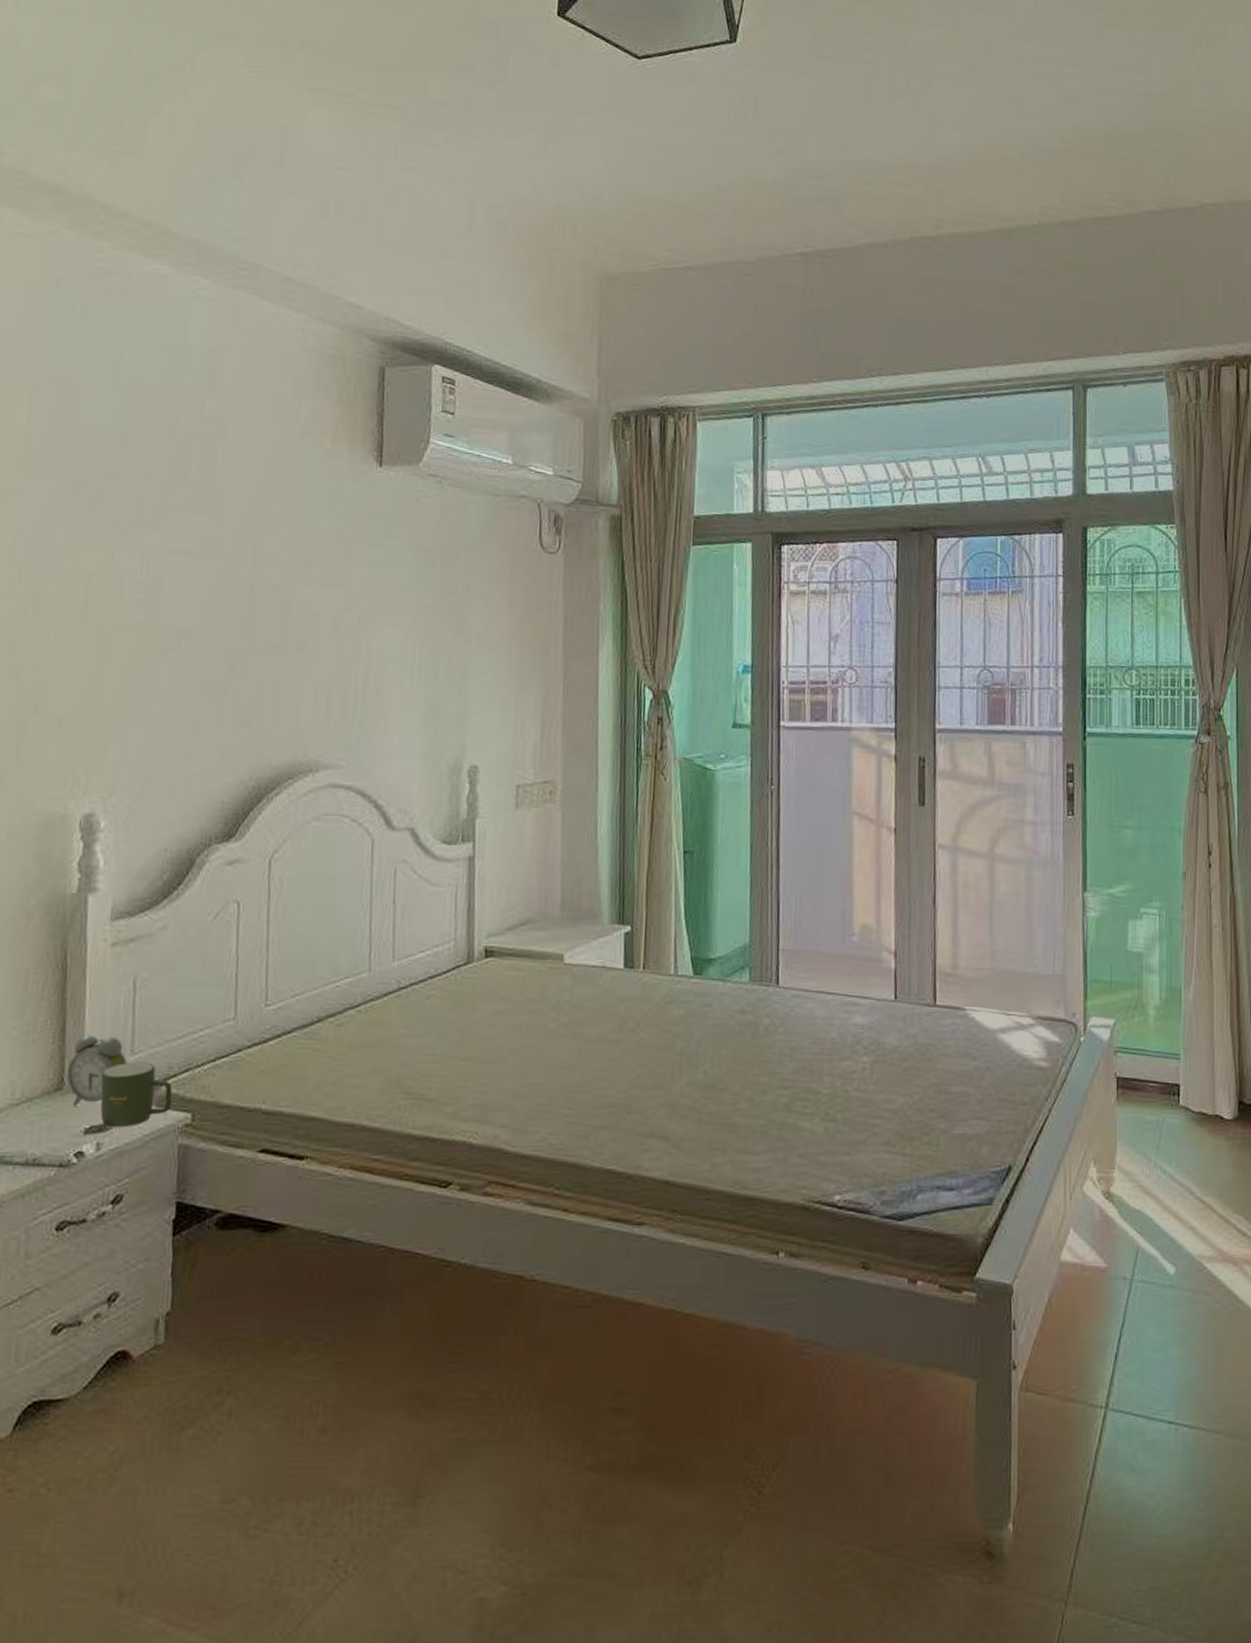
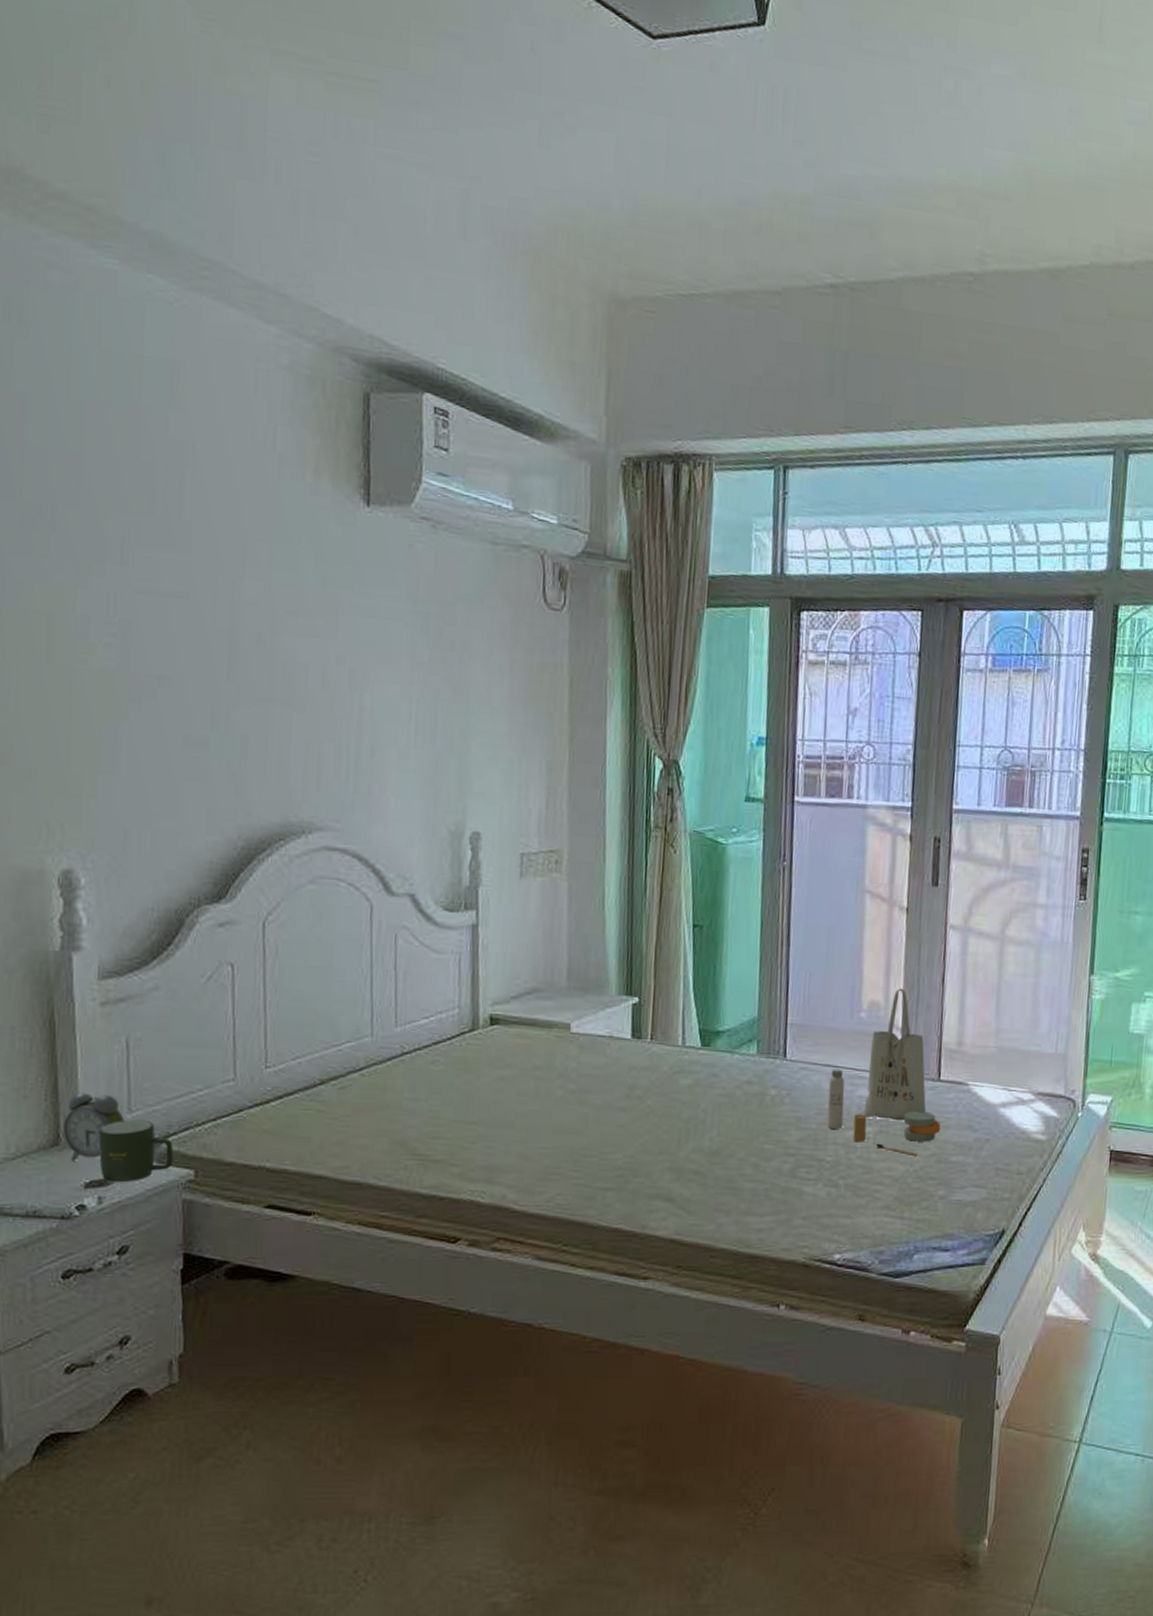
tote bag: none [822,910,939,1088] -> present [827,988,940,1157]

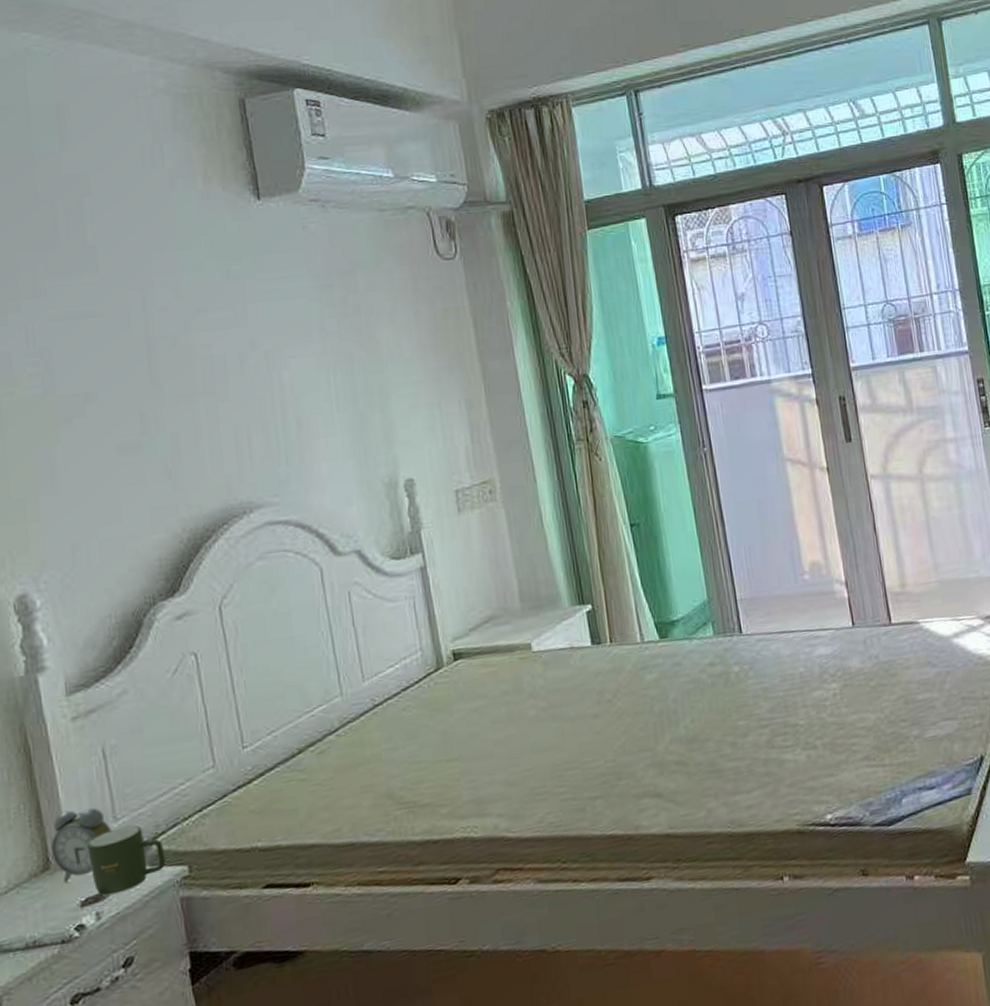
tote bag: present [827,988,940,1157] -> none [787,544,902,704]

